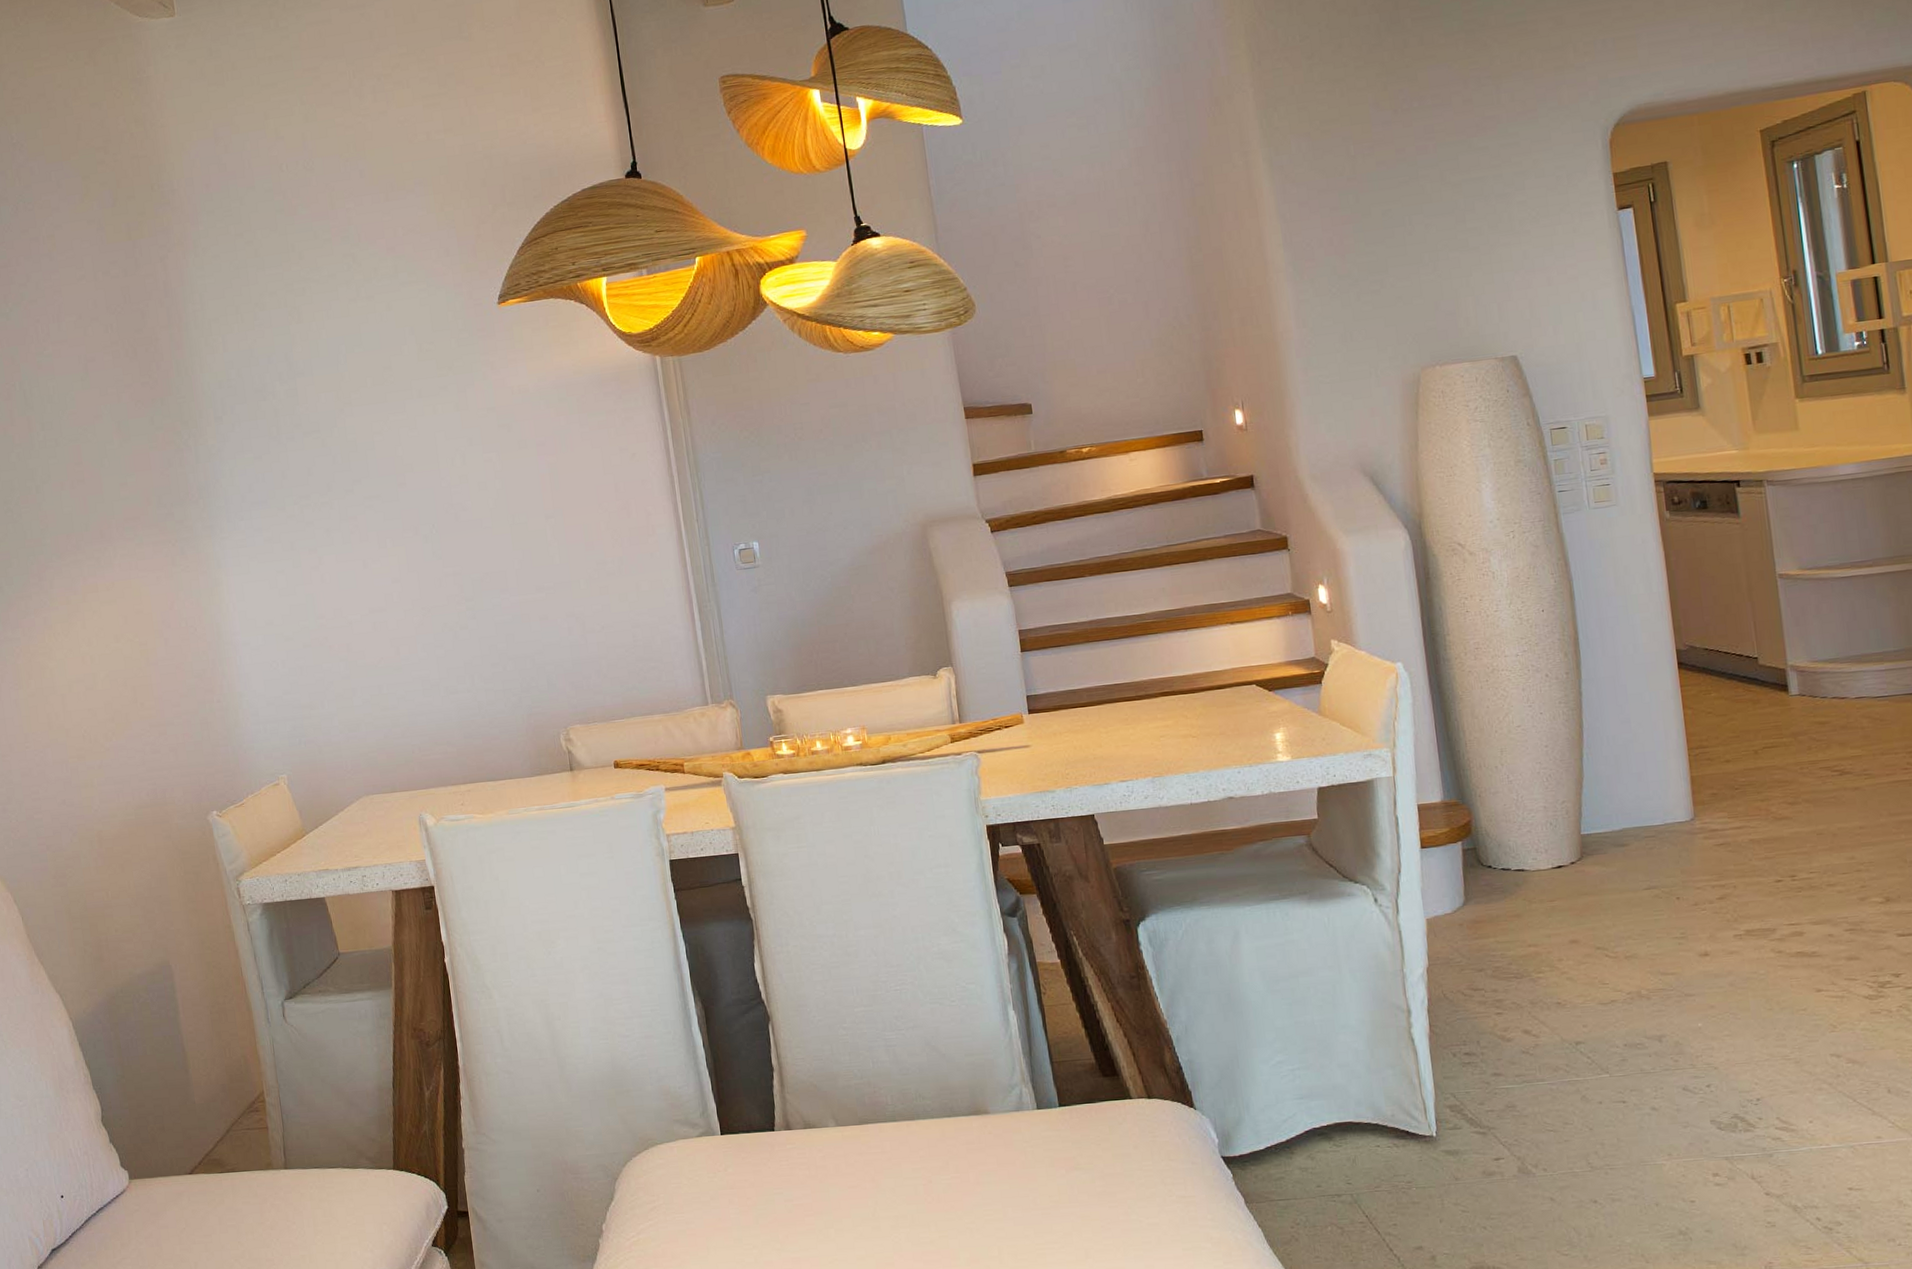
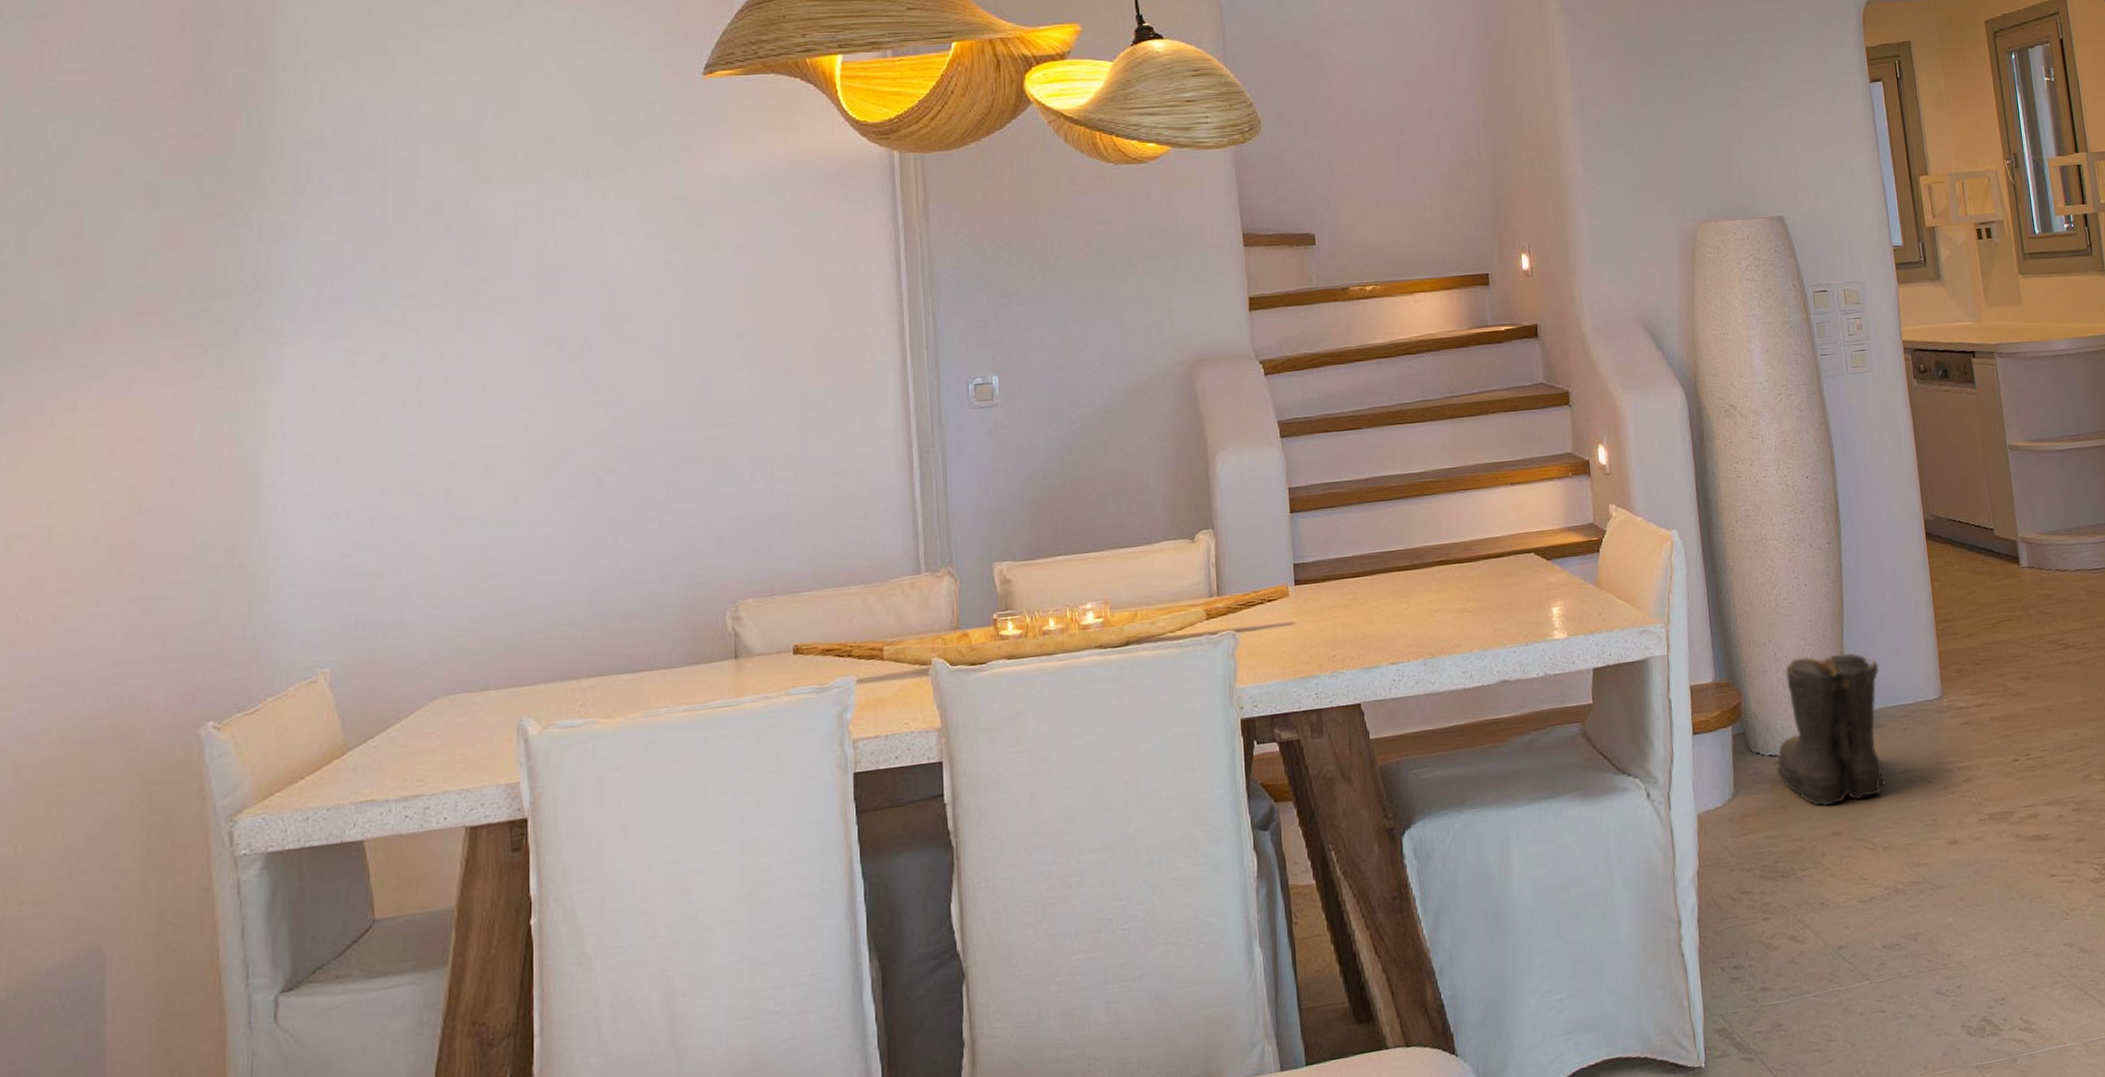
boots: none [1506,777,1630,916] -> present [1773,653,1887,806]

